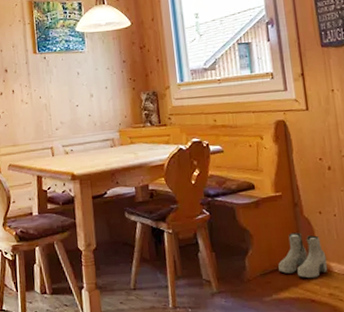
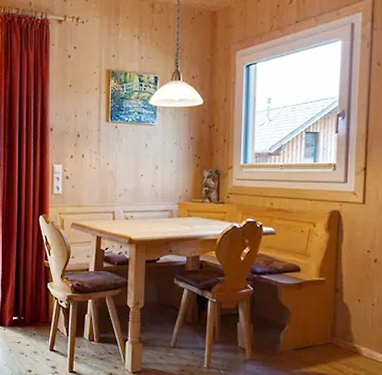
boots: present [278,232,328,279] -> none [311,315,358,359]

